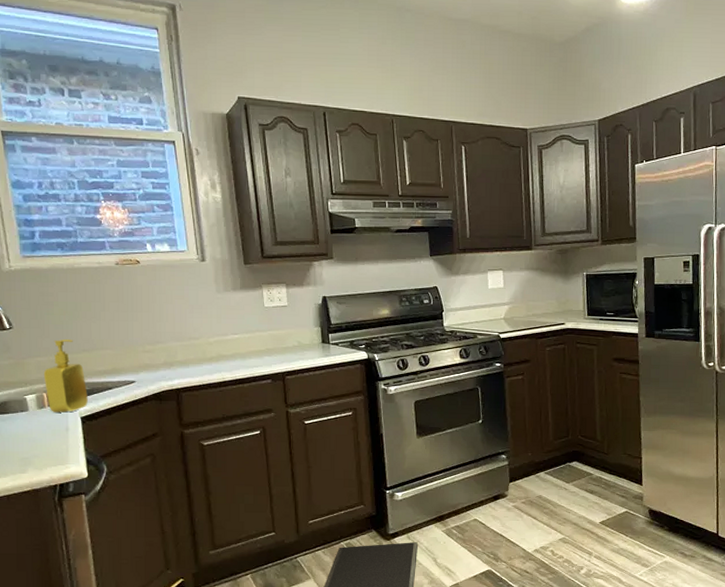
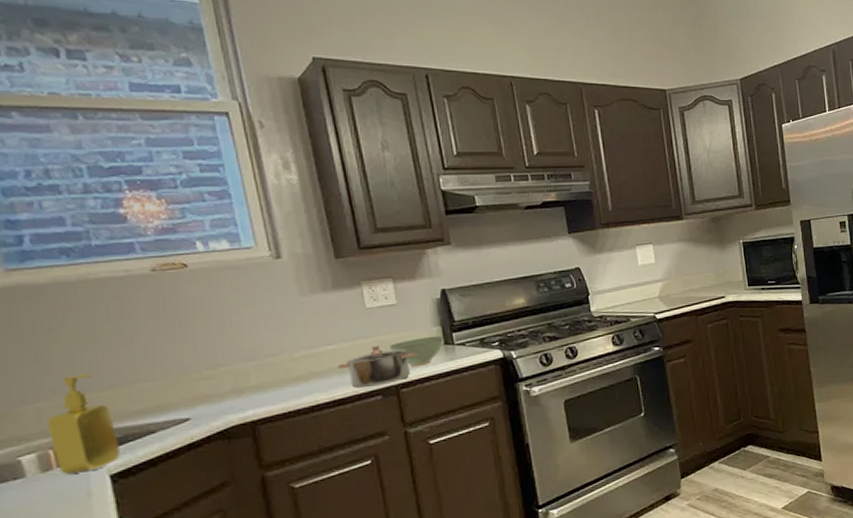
cooking pot: none [240,338,301,372] -> present [337,345,418,389]
bowl: none [279,335,321,360] -> present [388,335,443,368]

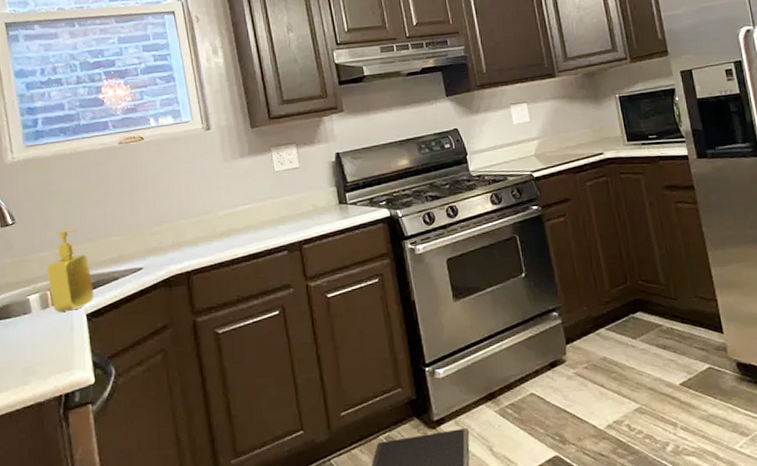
cooking pot: present [337,345,418,389] -> none [252,205,317,244]
bowl: present [388,335,443,368] -> none [293,195,338,225]

